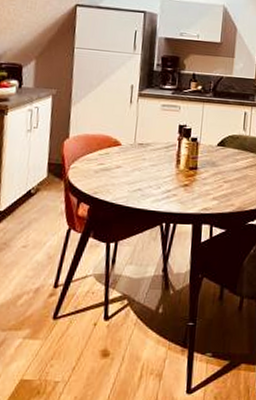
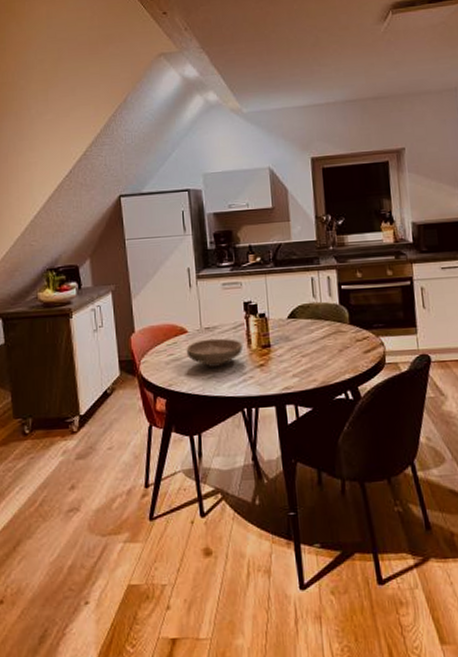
bowl: none [116,154,171,182] -> present [186,338,242,367]

